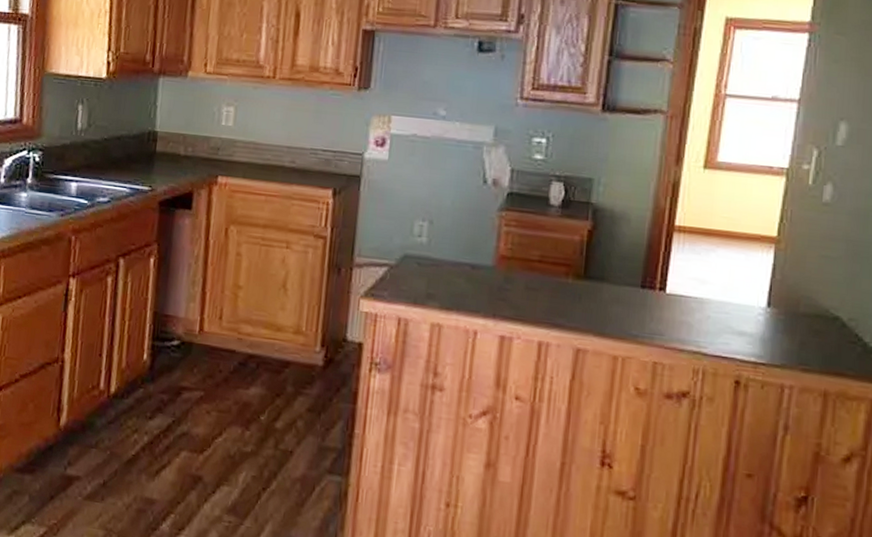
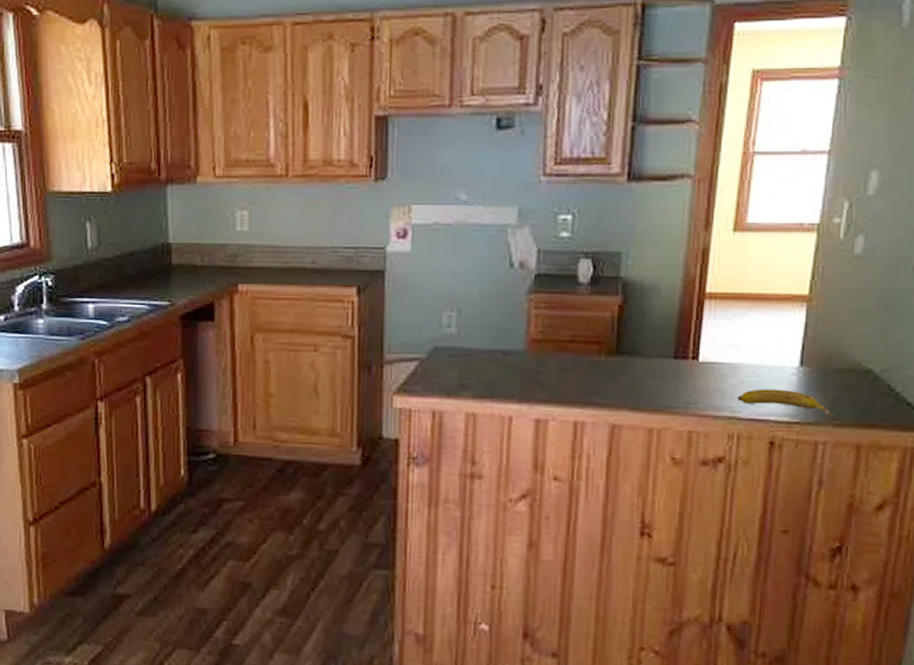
fruit: none [703,326,801,360] -> present [737,389,834,416]

